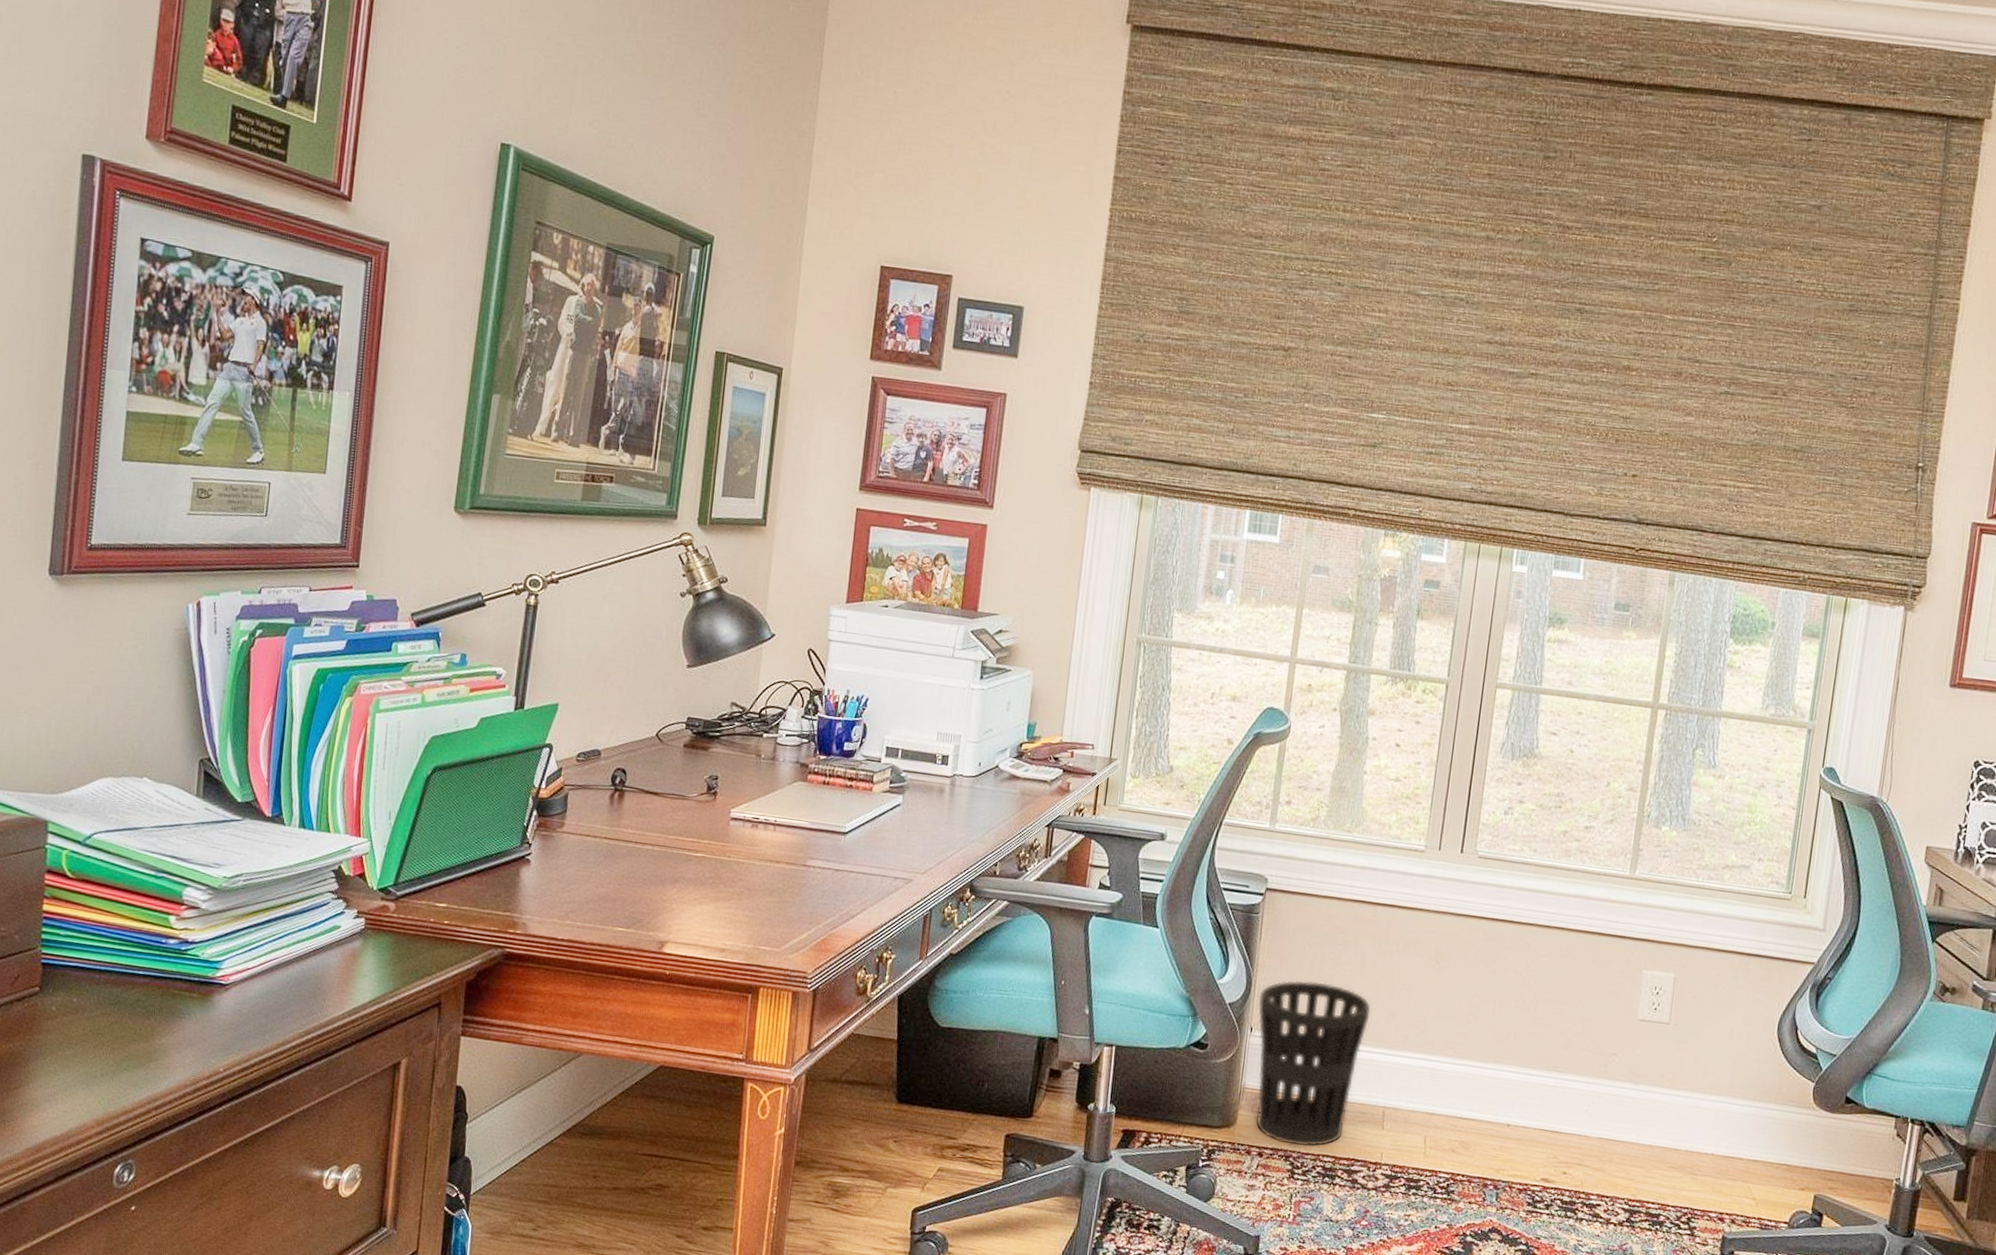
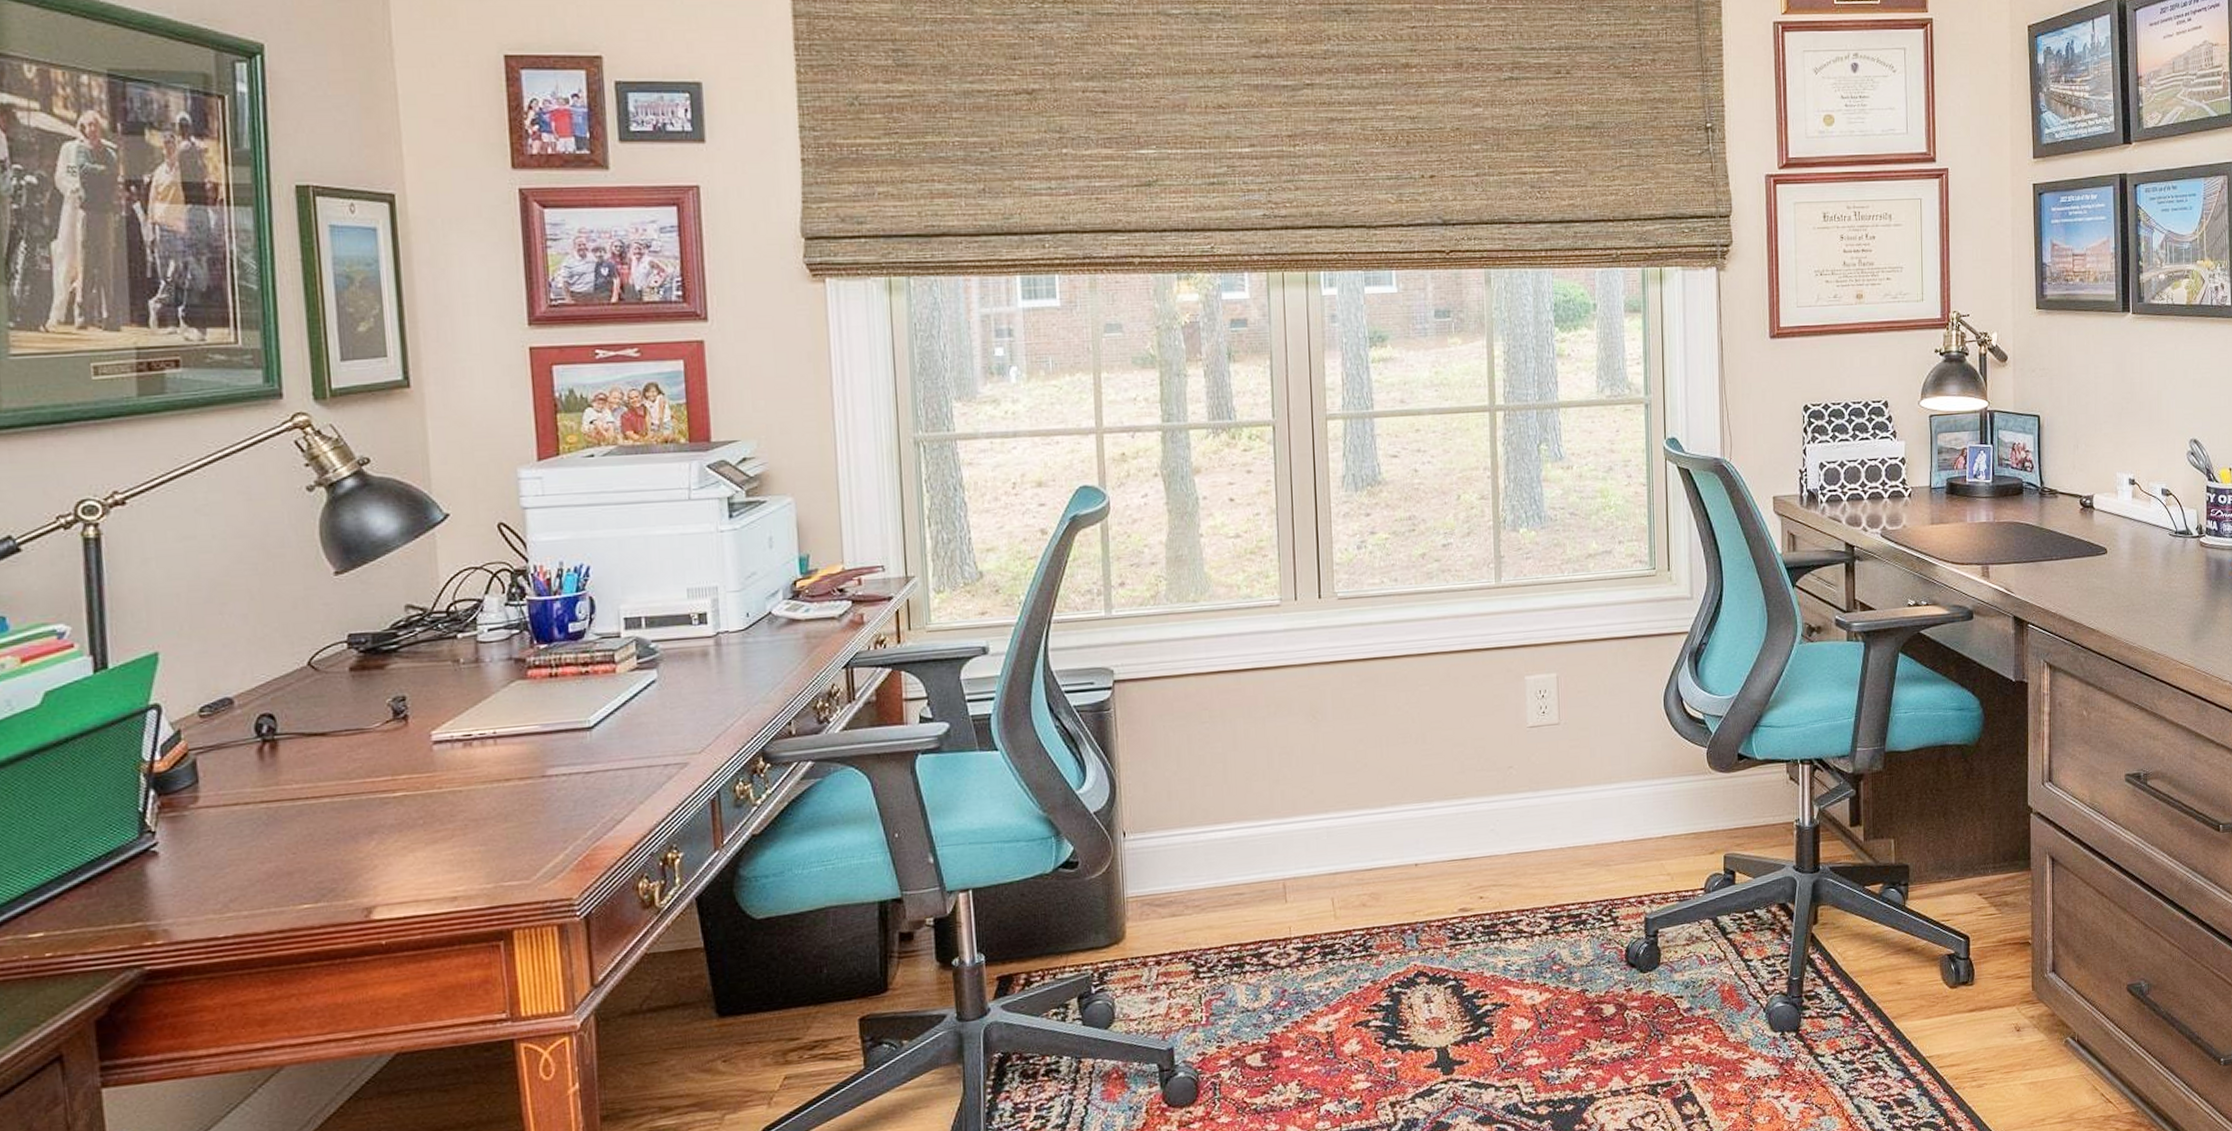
wastebasket: present [1255,980,1371,1147] -> none [1126,765,1252,945]

